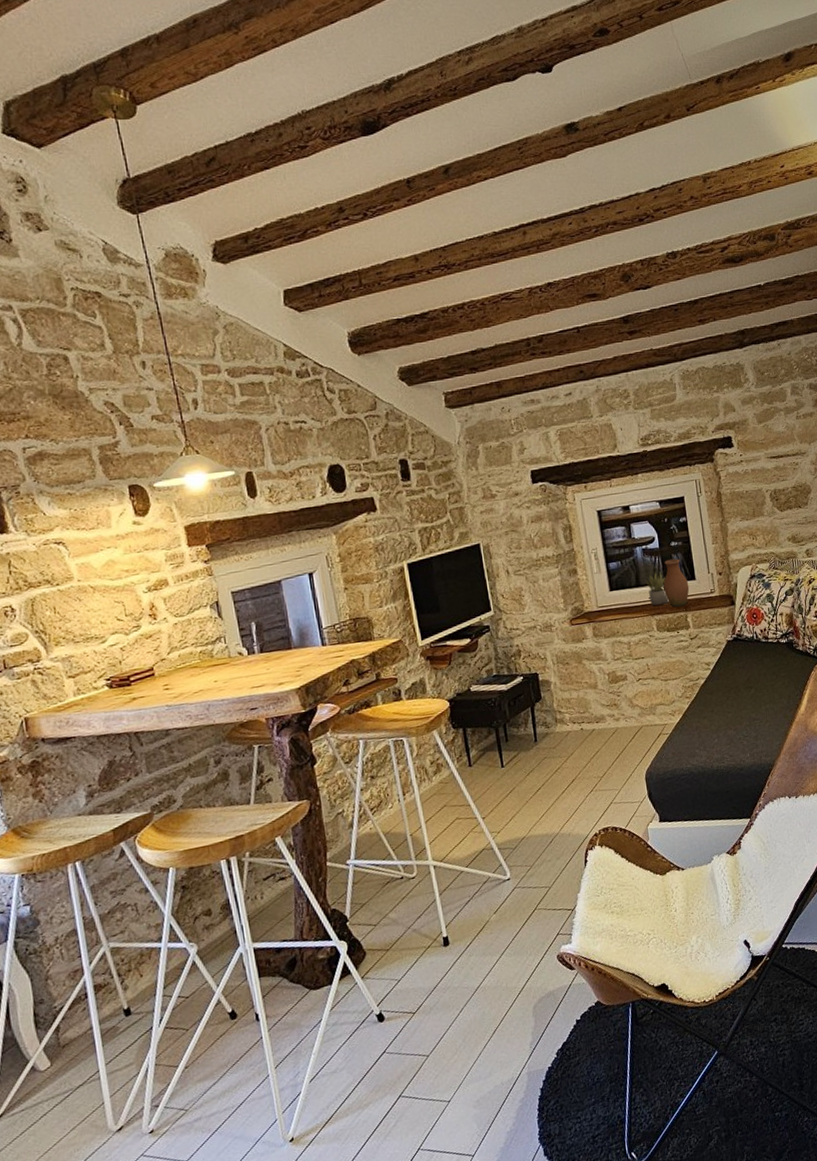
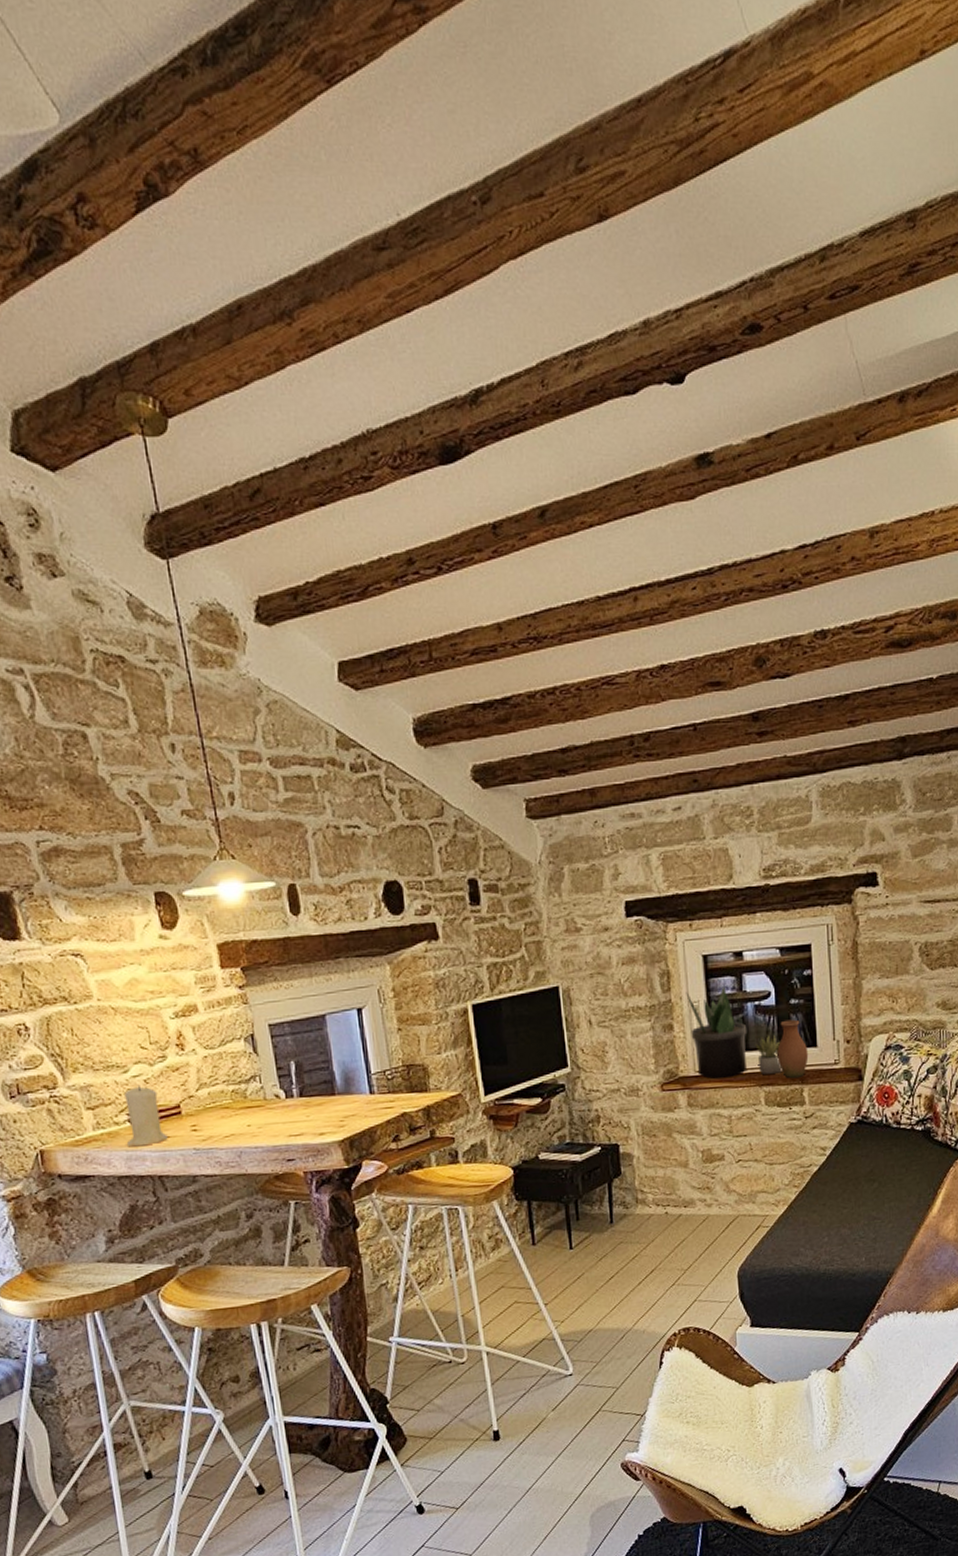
candle: none [103,652,143,709] -> present [124,1084,168,1147]
planter: none [585,535,641,613] -> present [686,986,748,1080]

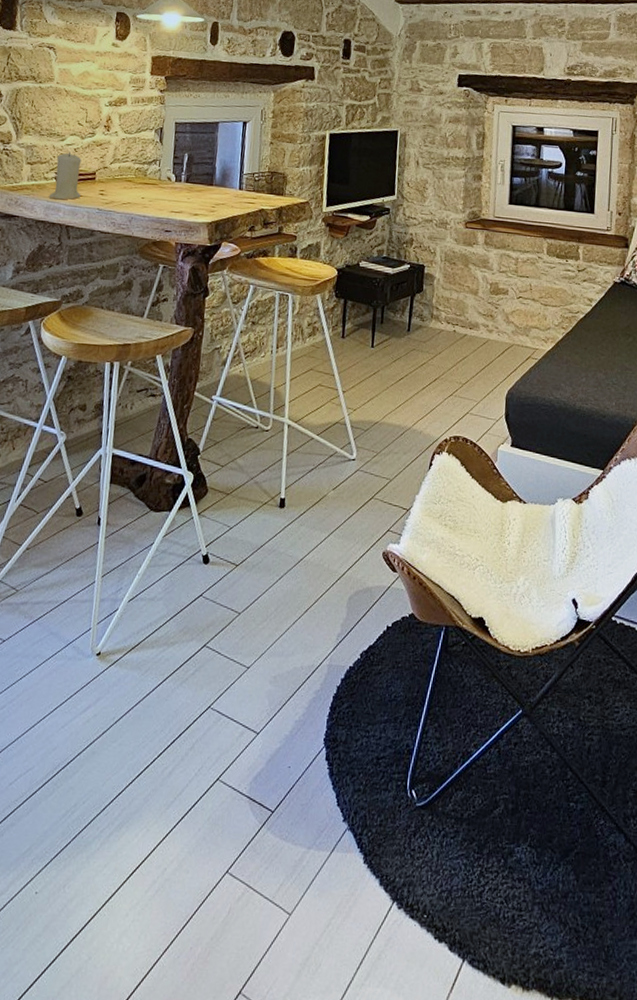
planter: present [686,986,748,1080] -> none [494,152,540,227]
succulent plant: present [755,1035,784,1075] -> none [545,198,566,231]
vase: present [777,1019,809,1079] -> none [561,188,587,237]

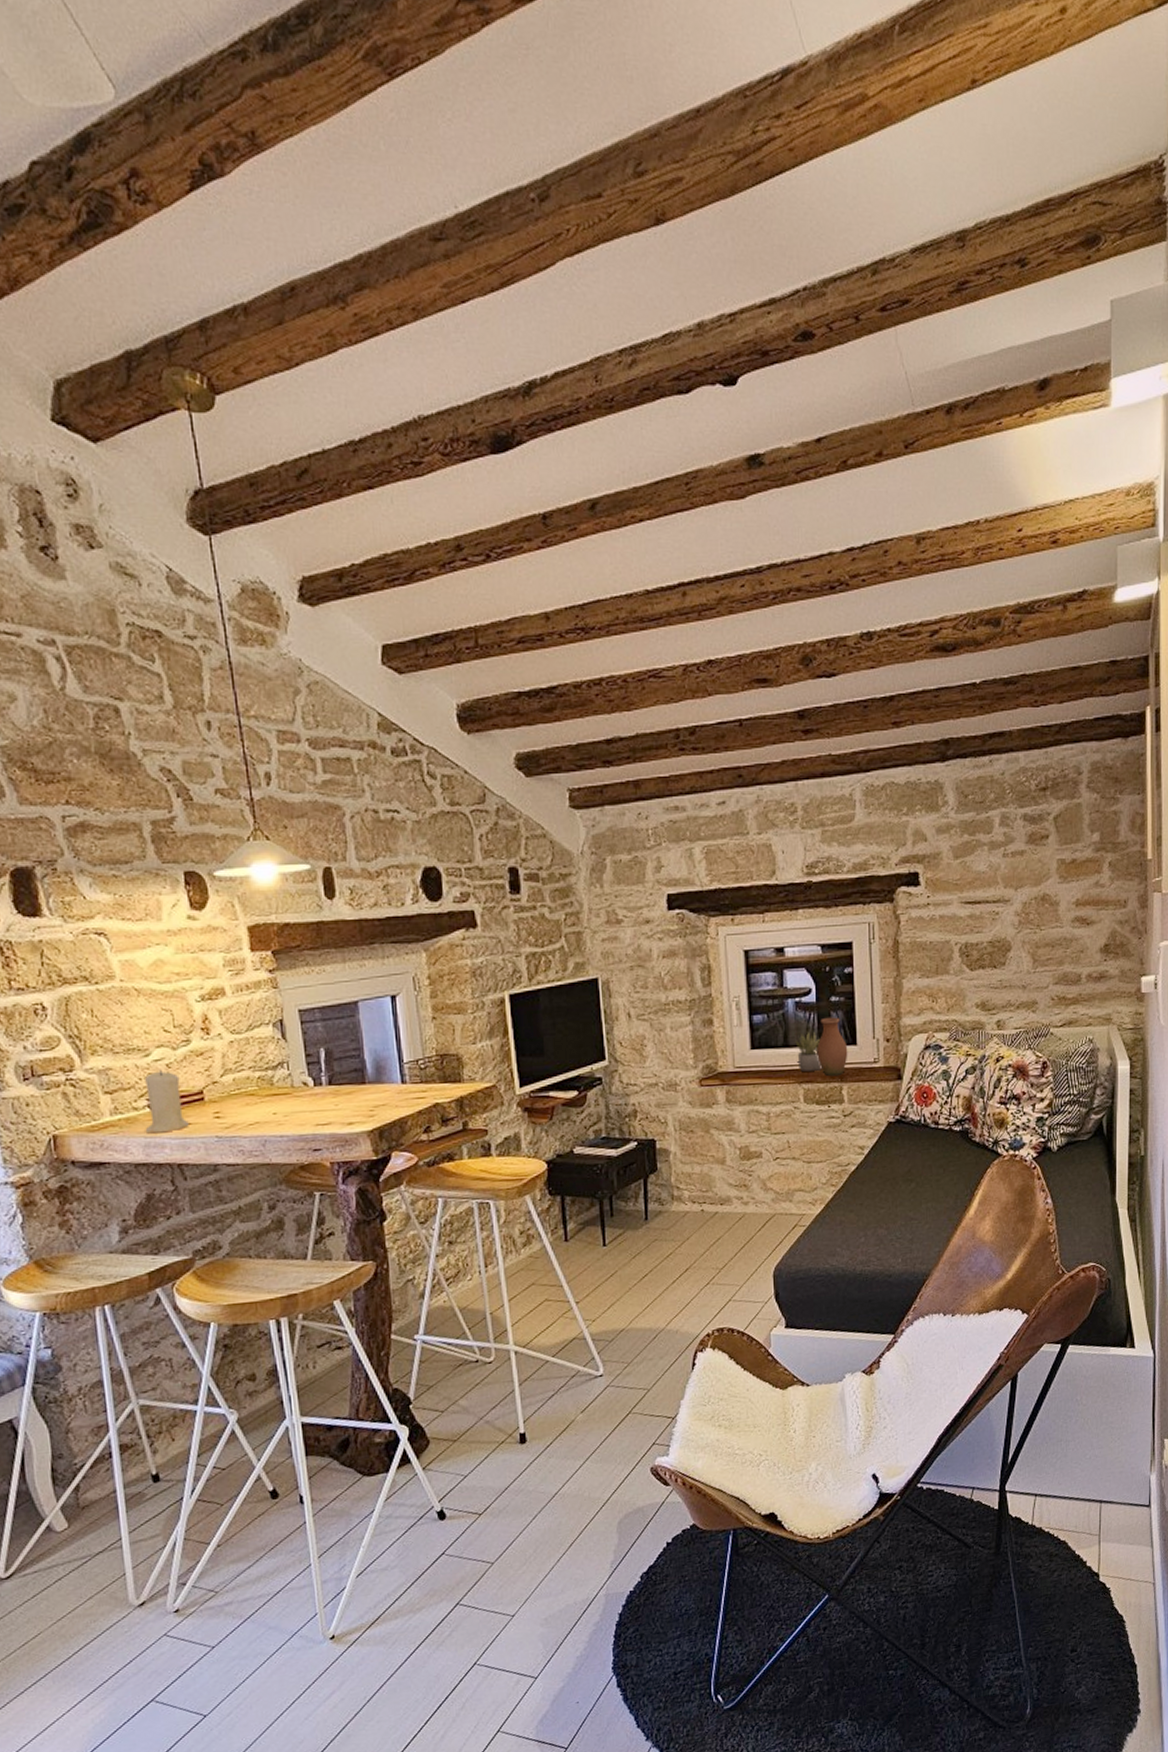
succulent plant: none [545,198,566,231] -> present [795,1033,823,1073]
vase: none [561,188,587,237] -> present [817,1017,848,1077]

